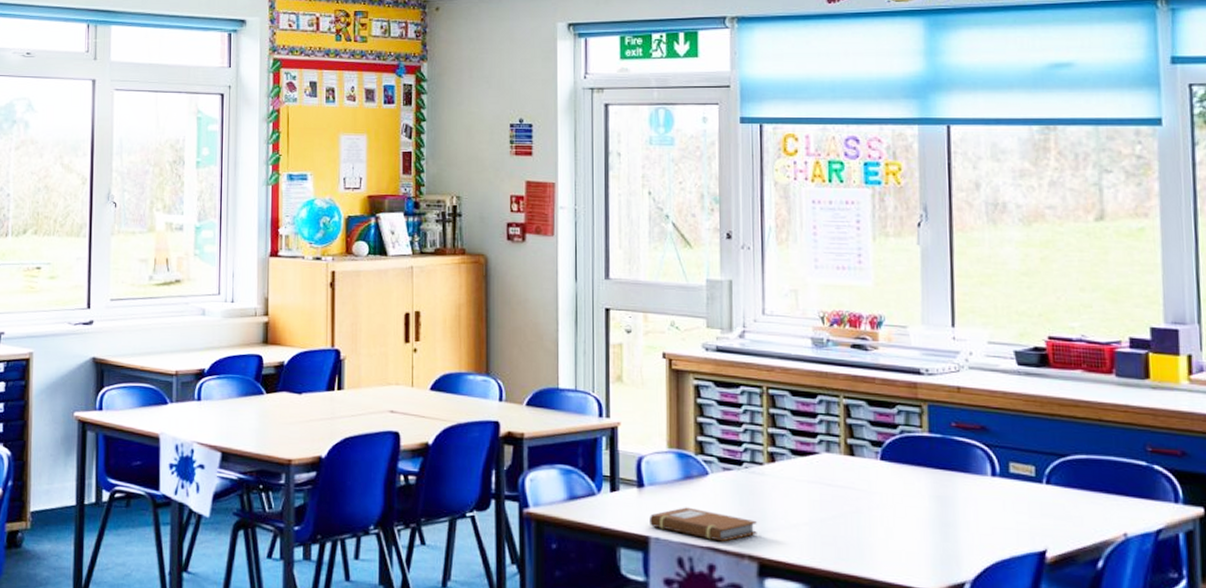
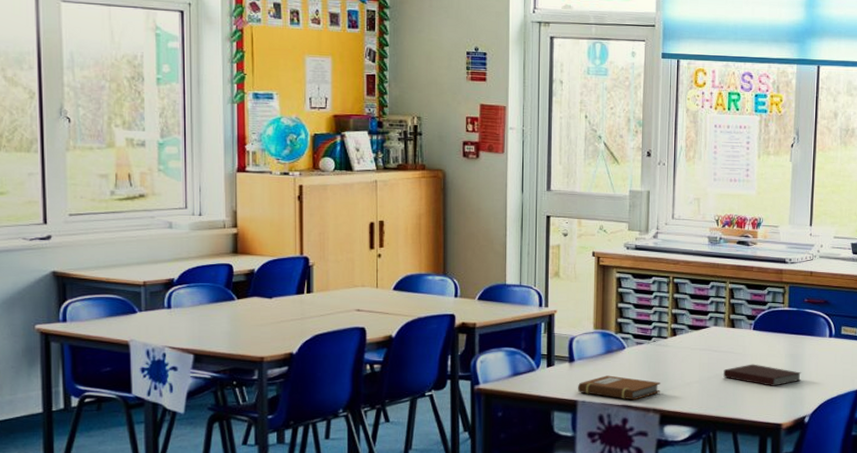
notebook: none [842,505,954,538] -> present [723,364,801,386]

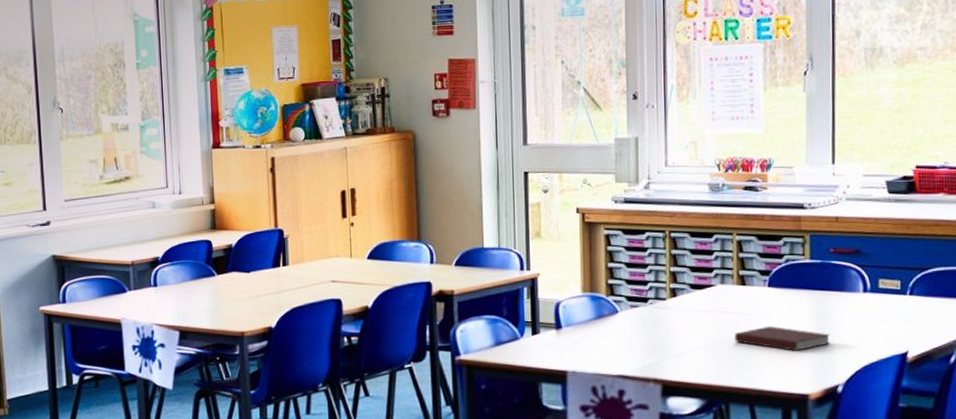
notebook: present [578,375,660,400] -> none [567,342,661,370]

